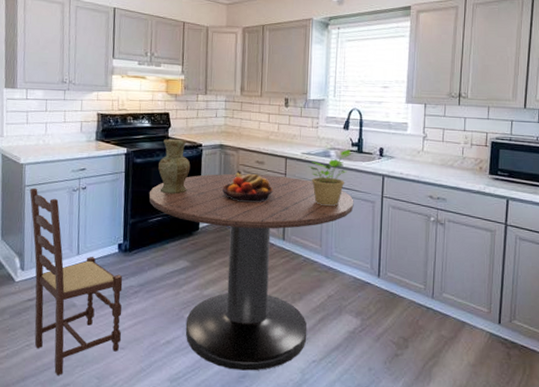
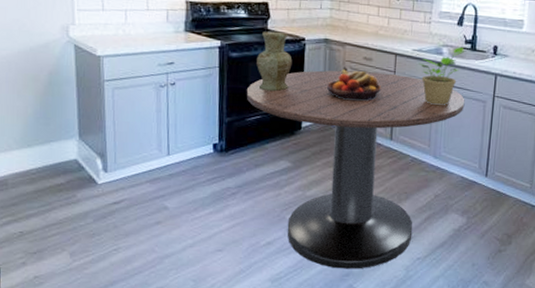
dining chair: present [29,188,123,376] -> none [110,83,219,280]

